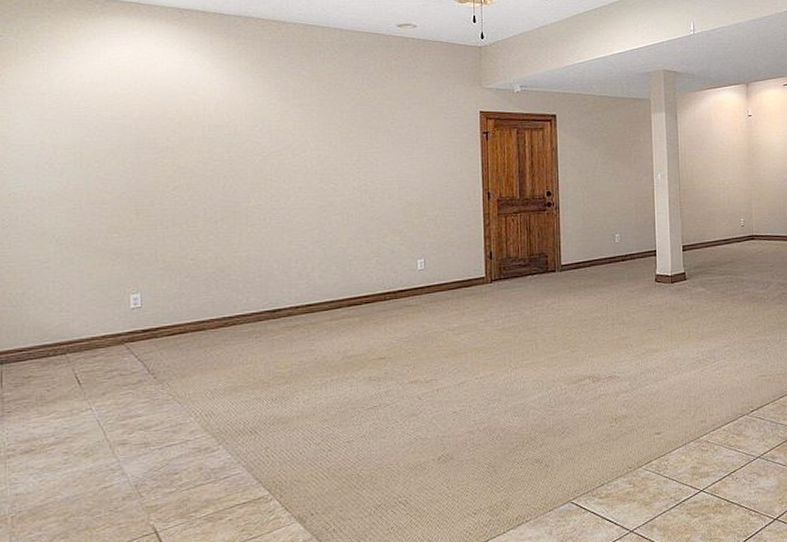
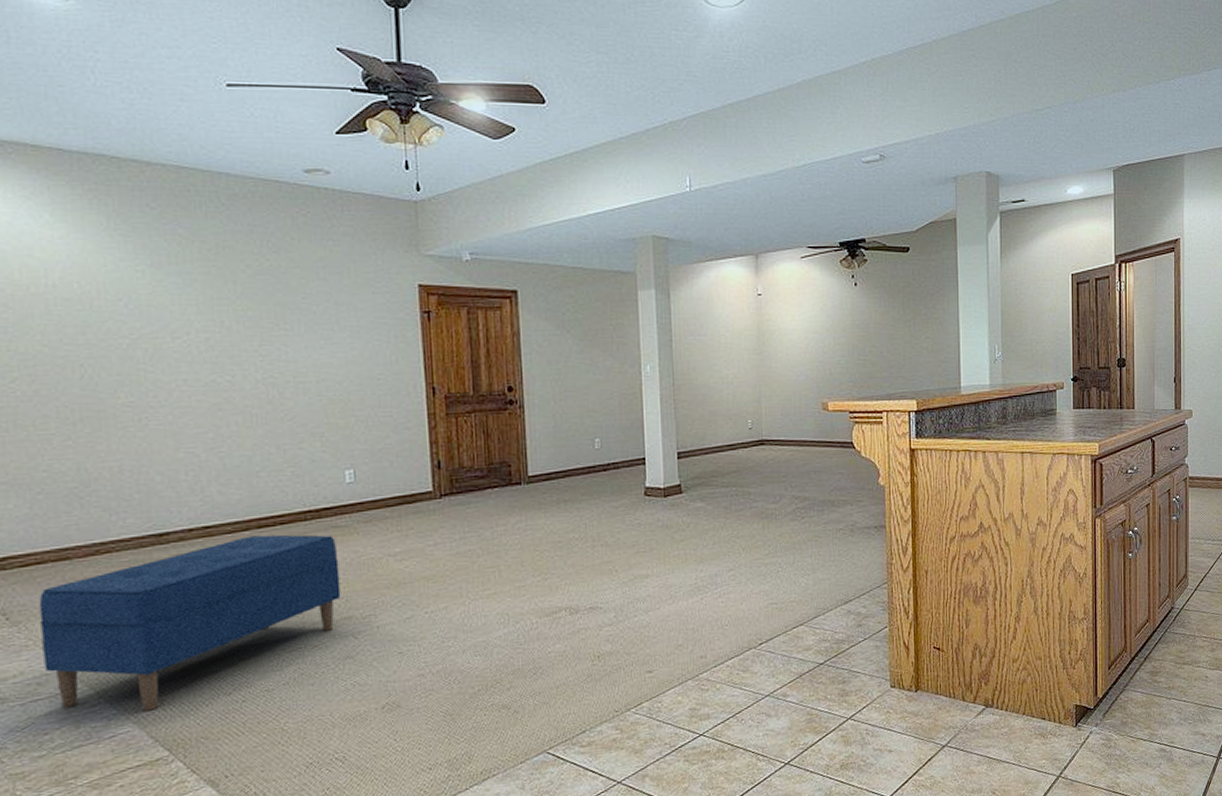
bench: none [179,312,410,457] -> present [39,534,341,711]

